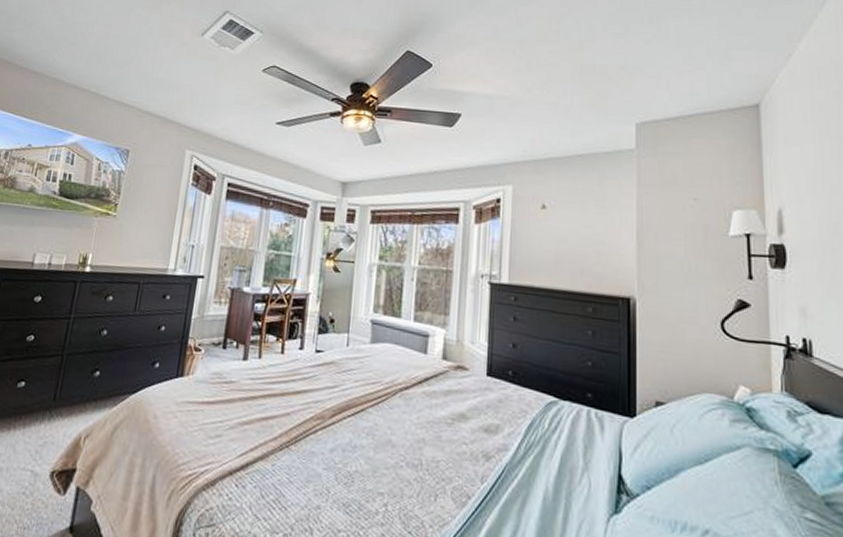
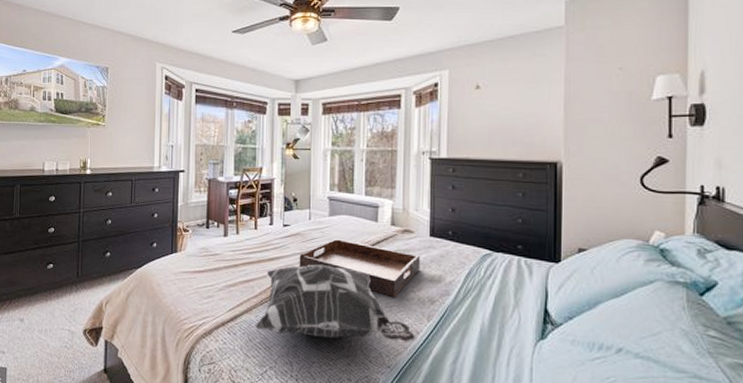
decorative pillow: none [270,401,465,509] -> present [255,264,415,342]
serving tray: none [330,371,475,449] -> present [299,239,421,297]

